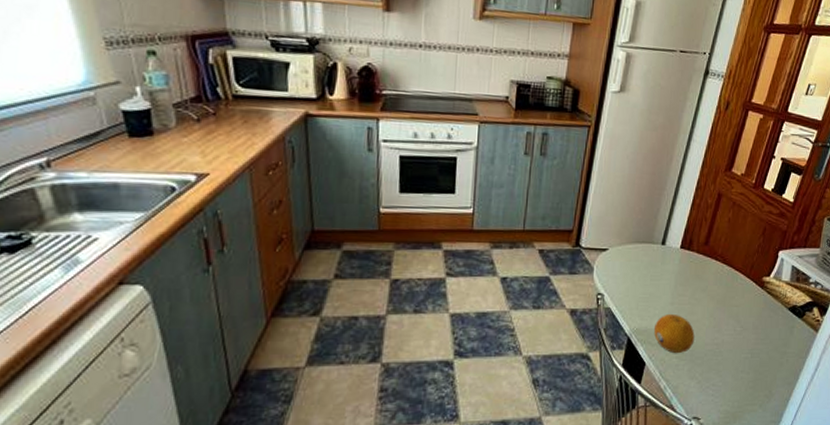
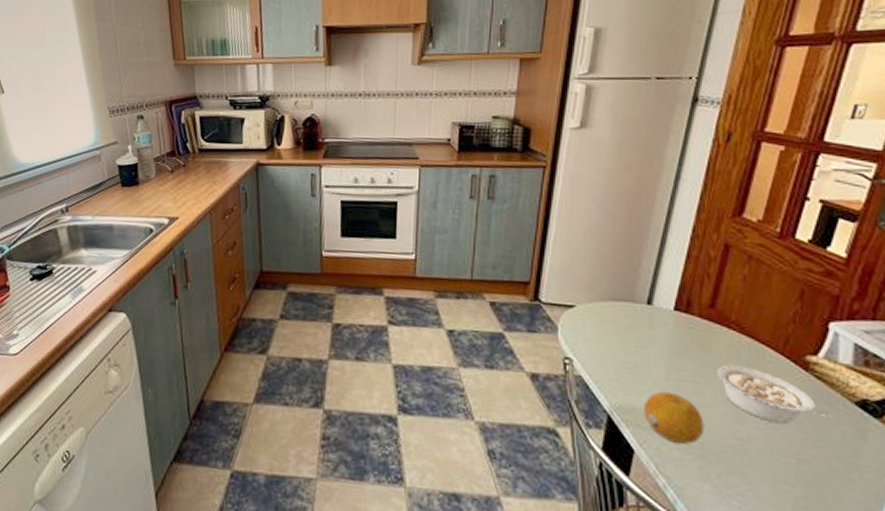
legume: none [706,288,775,330] -> present [717,364,833,424]

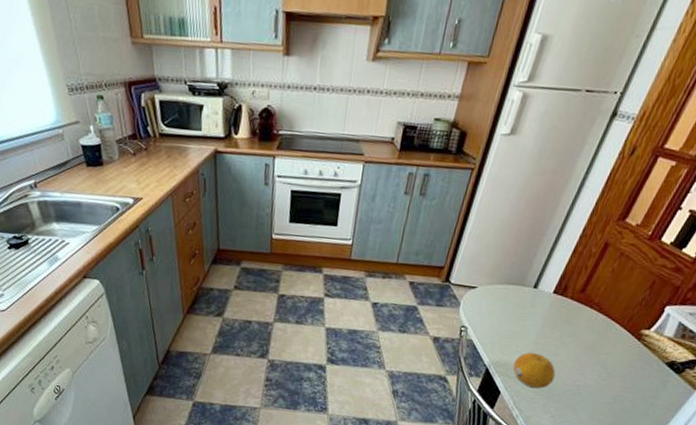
legume: present [717,364,833,424] -> none [573,334,648,377]

